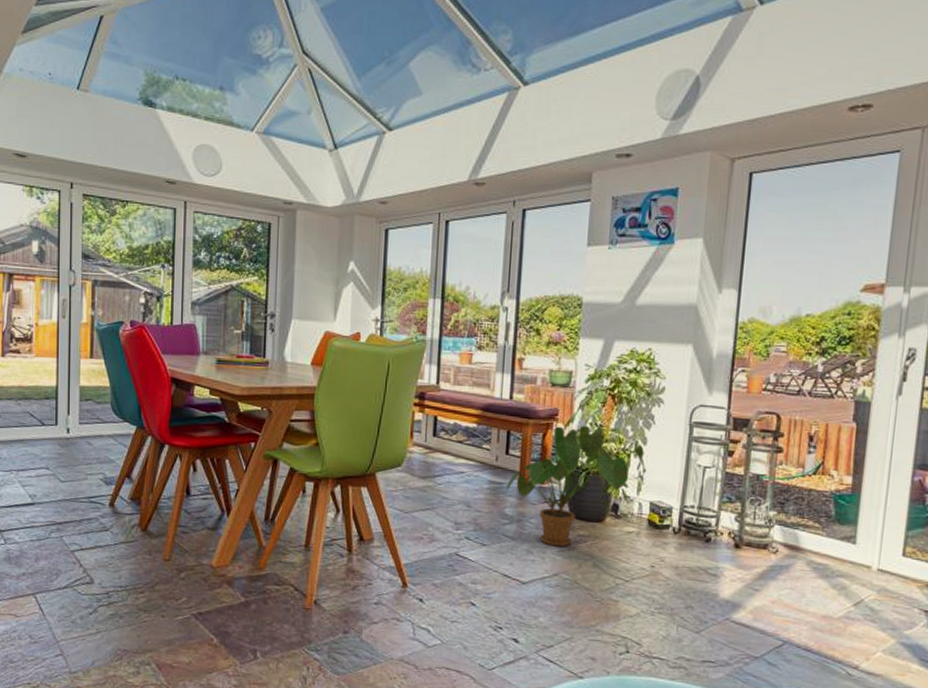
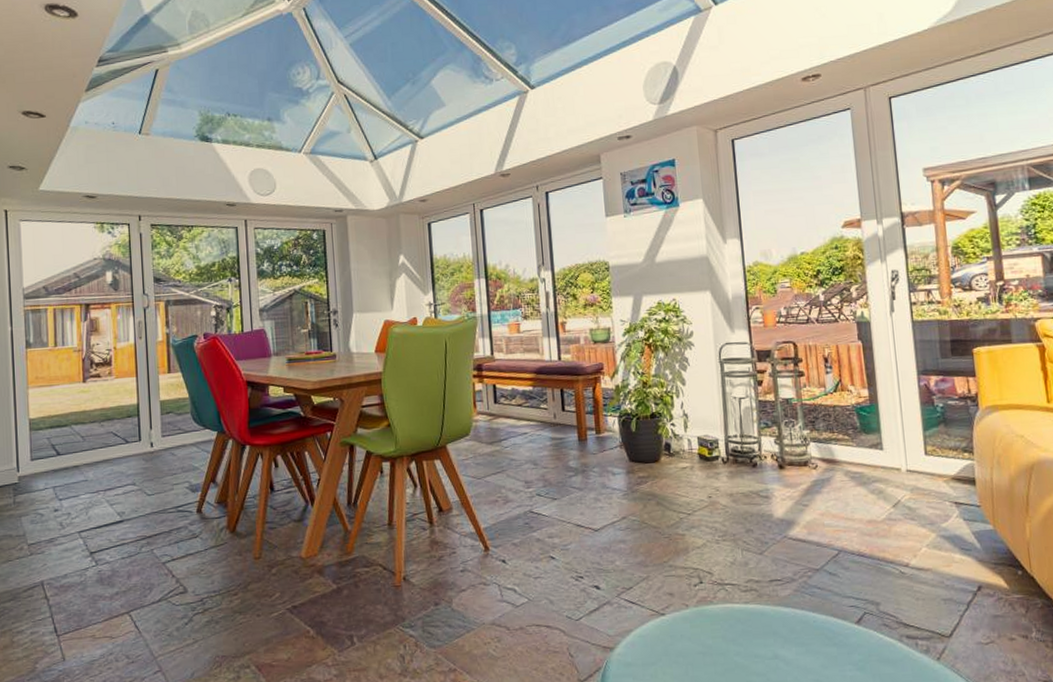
house plant: present [505,425,647,547] -> none [566,374,690,491]

